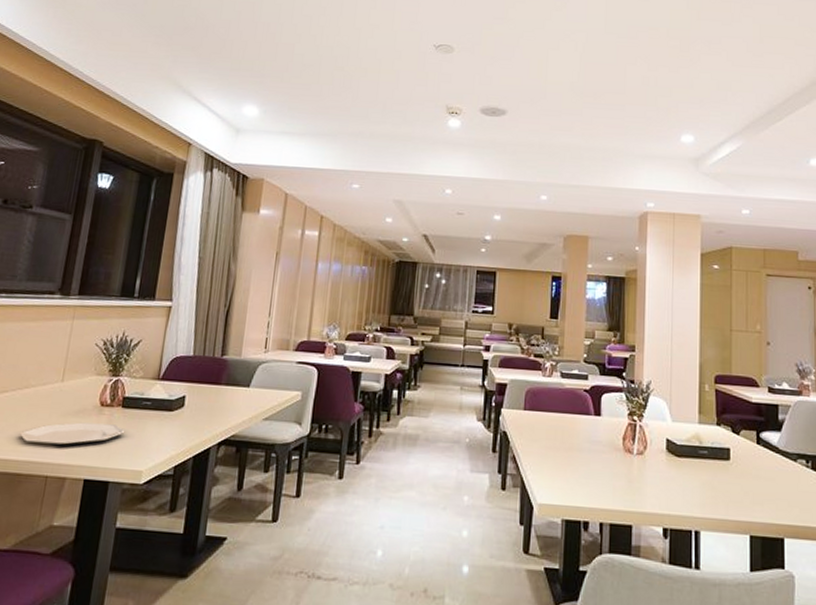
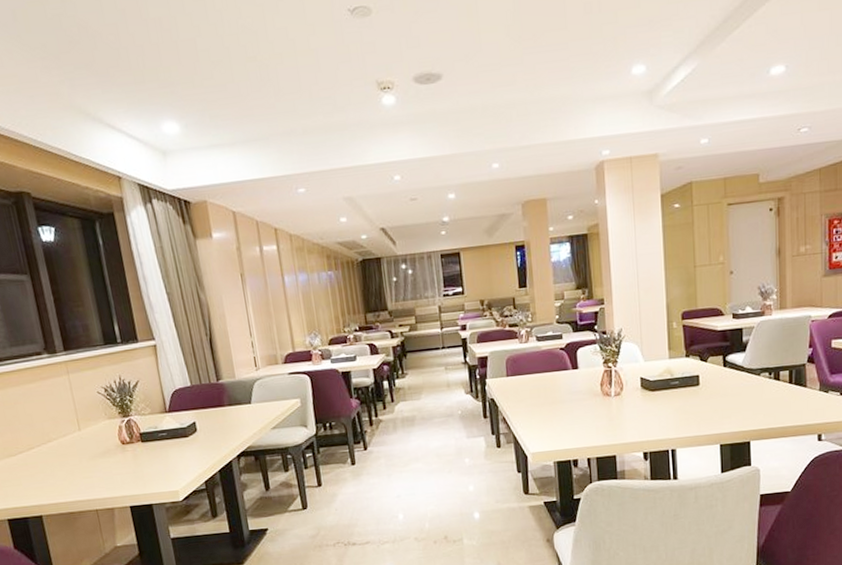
plate: present [19,422,125,445] -> none [59,457,152,487]

